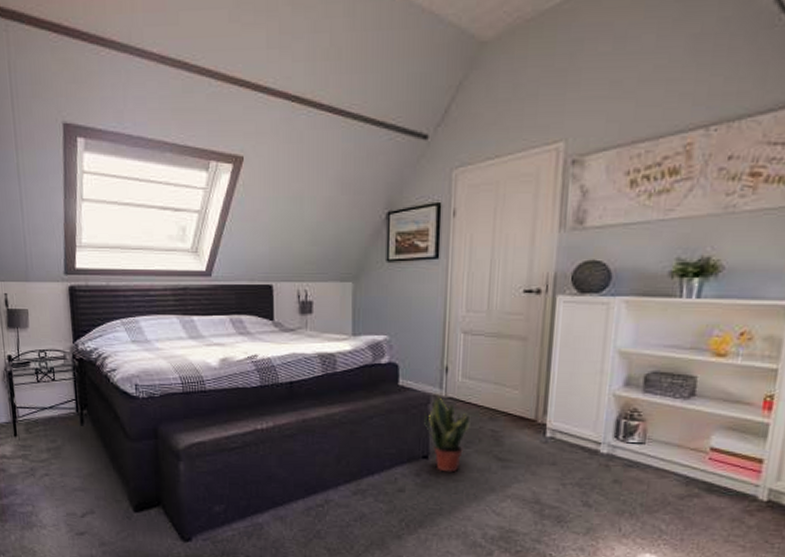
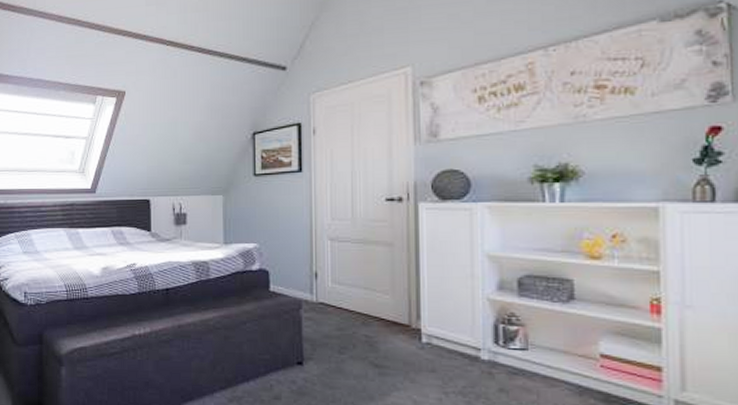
potted plant: present [424,394,471,473] -> none [297,299,343,380]

